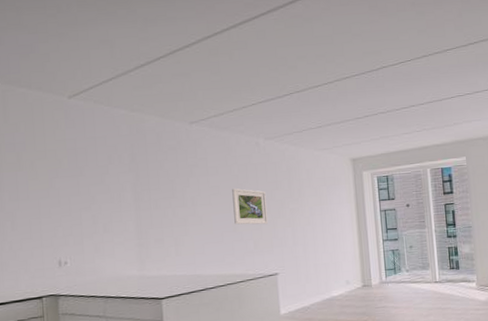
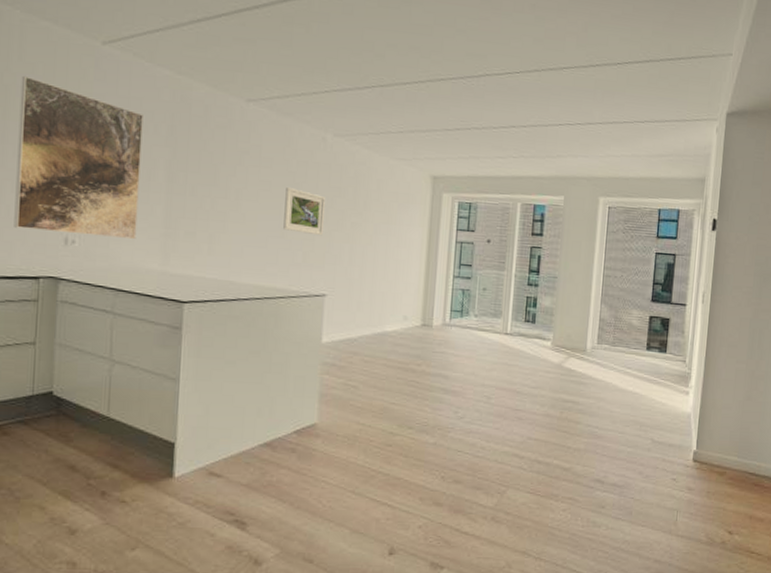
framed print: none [8,134,116,259] -> present [14,75,143,240]

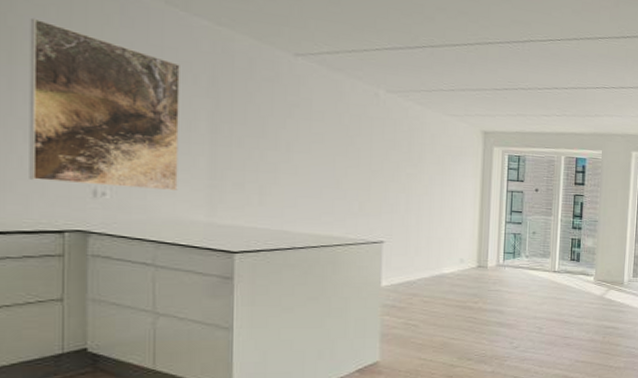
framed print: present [283,187,325,236] -> none [338,140,380,187]

